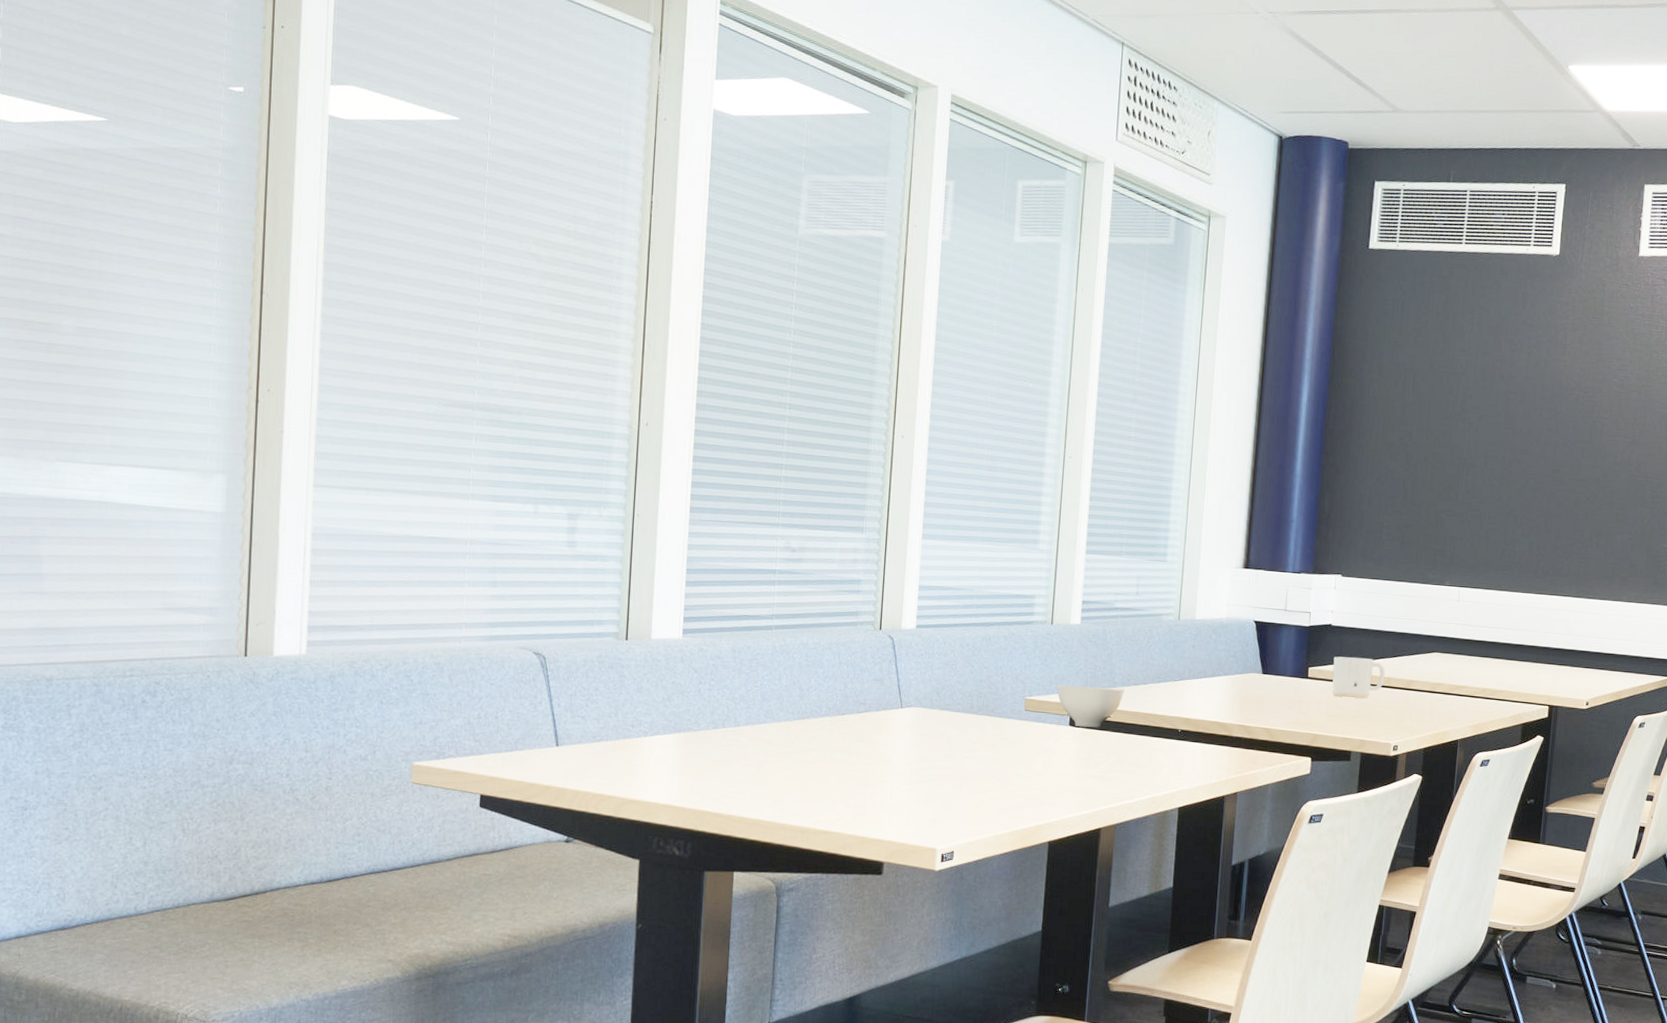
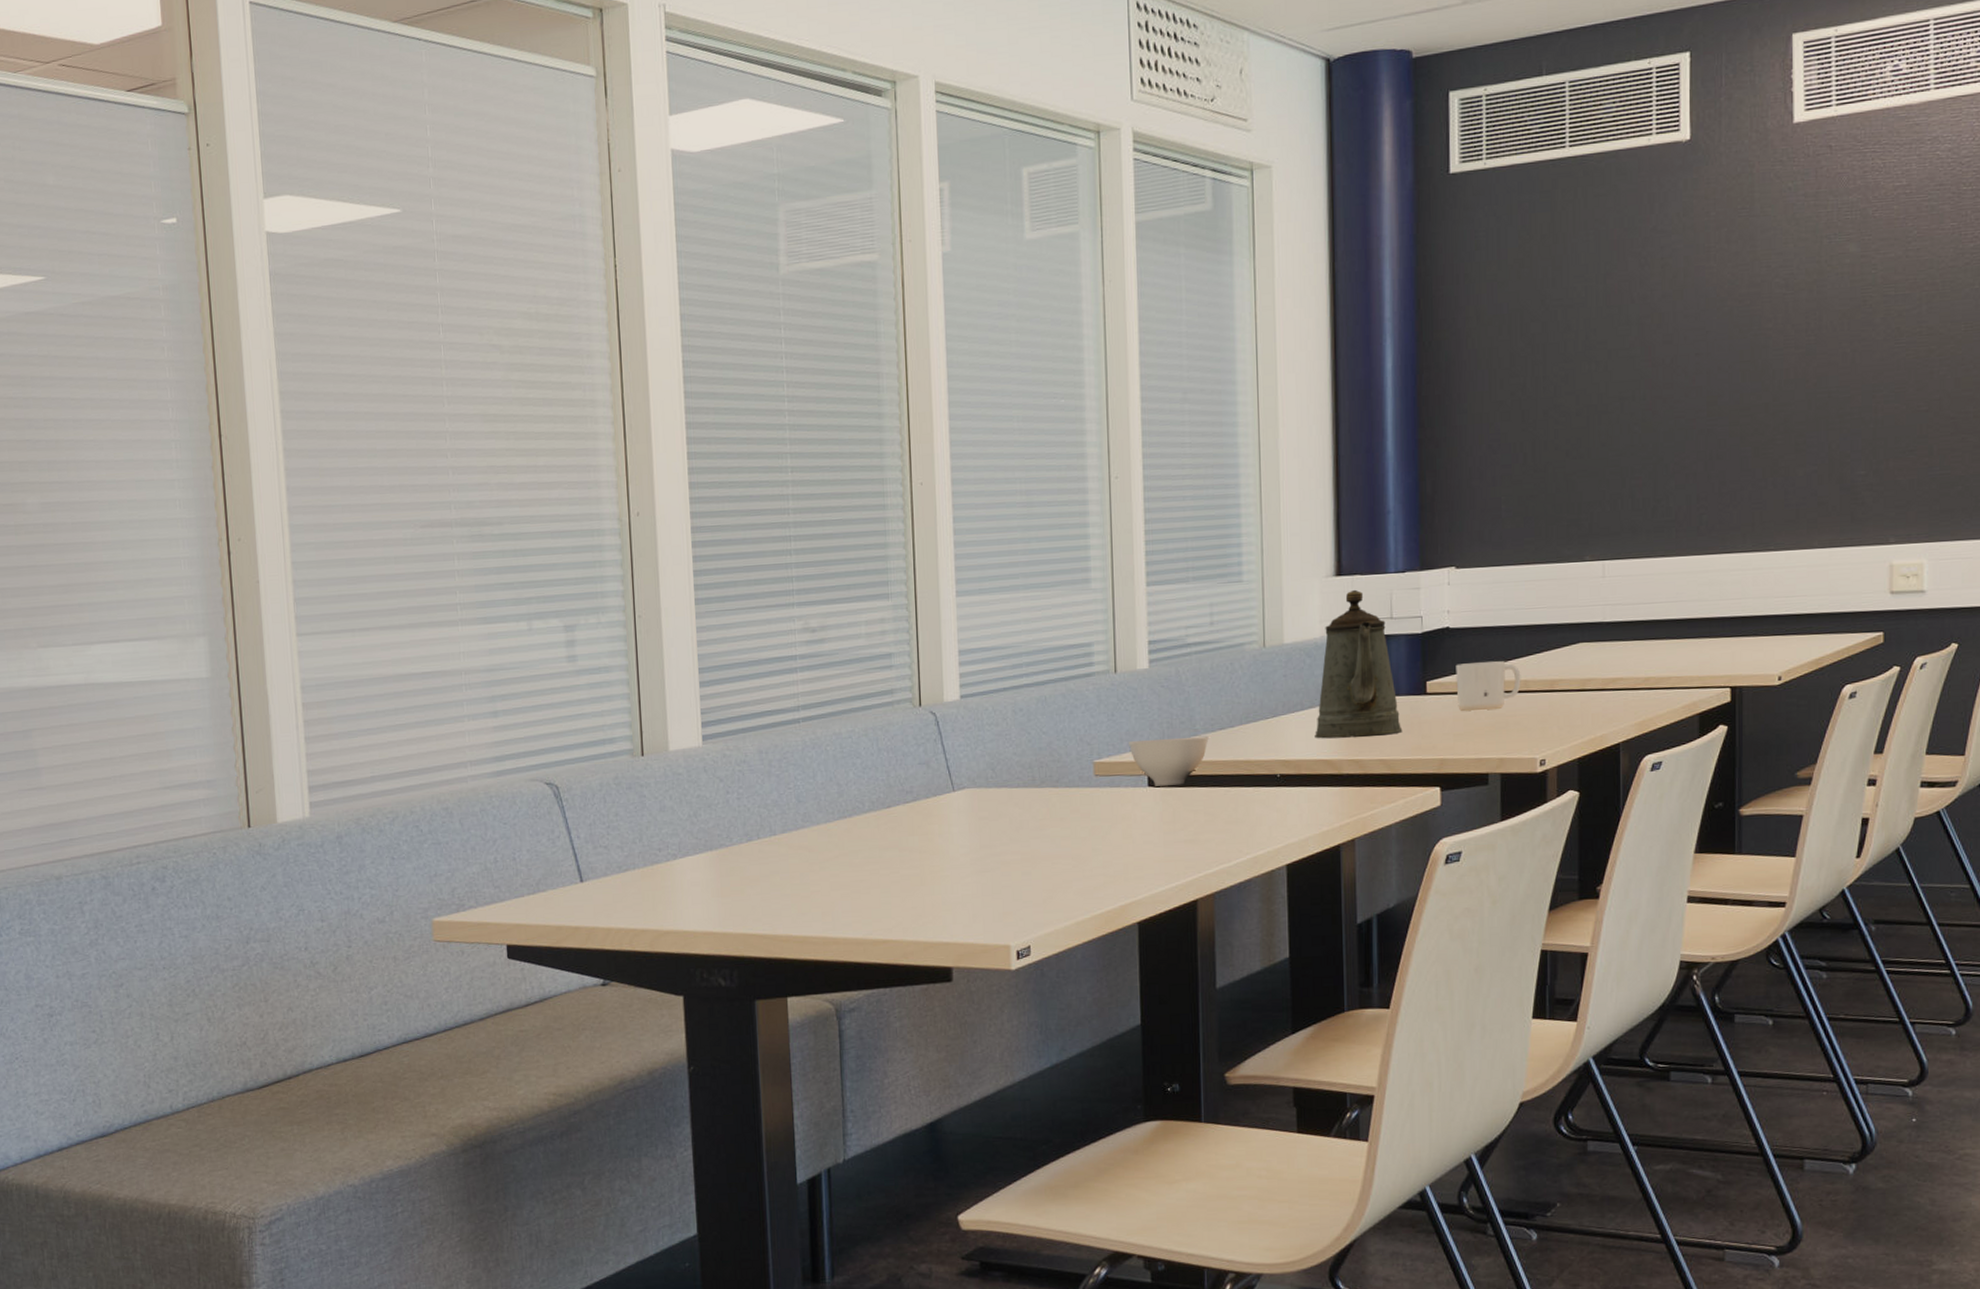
coffee pot: none [1213,581,1286,708] -> present [1315,589,1403,739]

